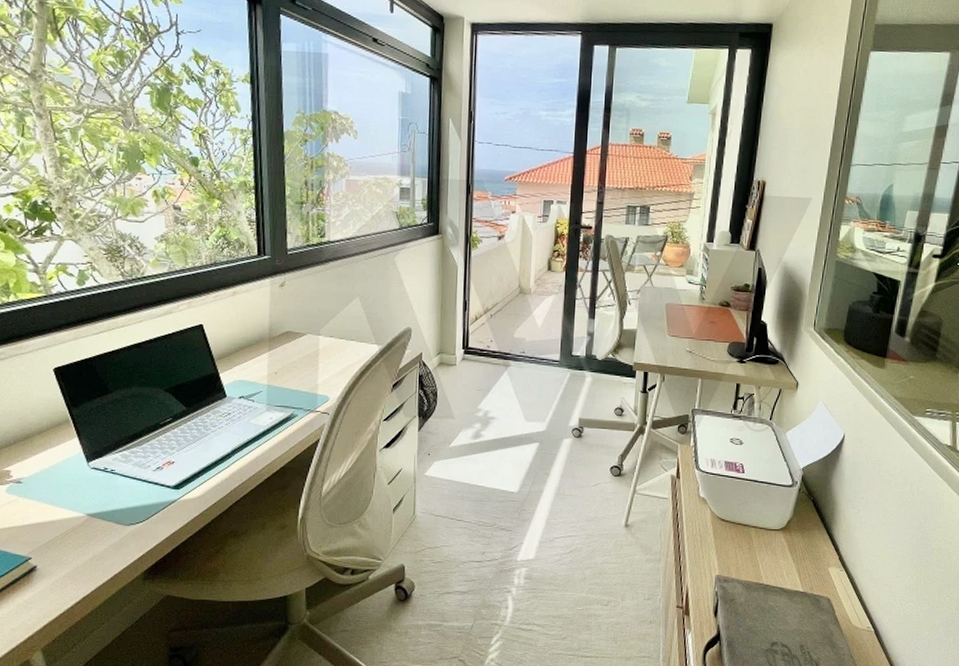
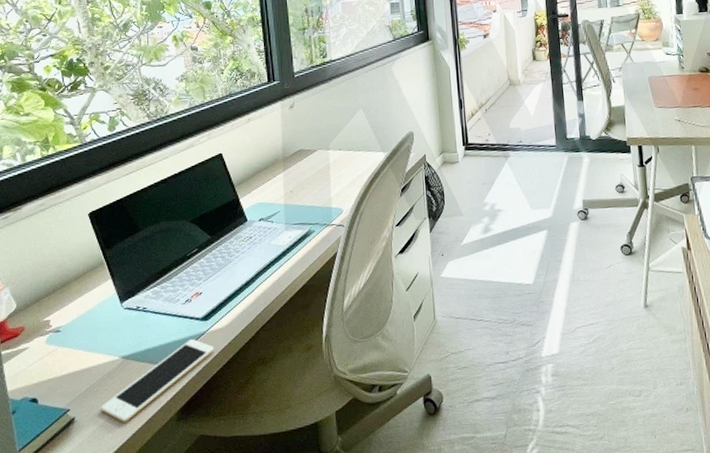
cell phone: none [64,505,185,575] -> present [101,339,215,422]

